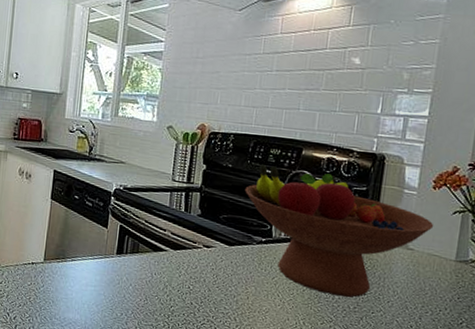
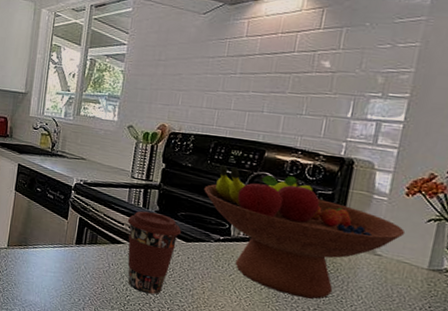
coffee cup: none [169,215,225,303] -> present [127,211,182,295]

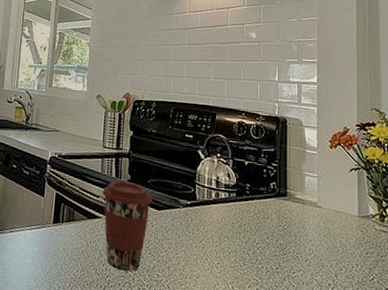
fruit bowl: present [204,165,406,299] -> none [169,130,336,259]

